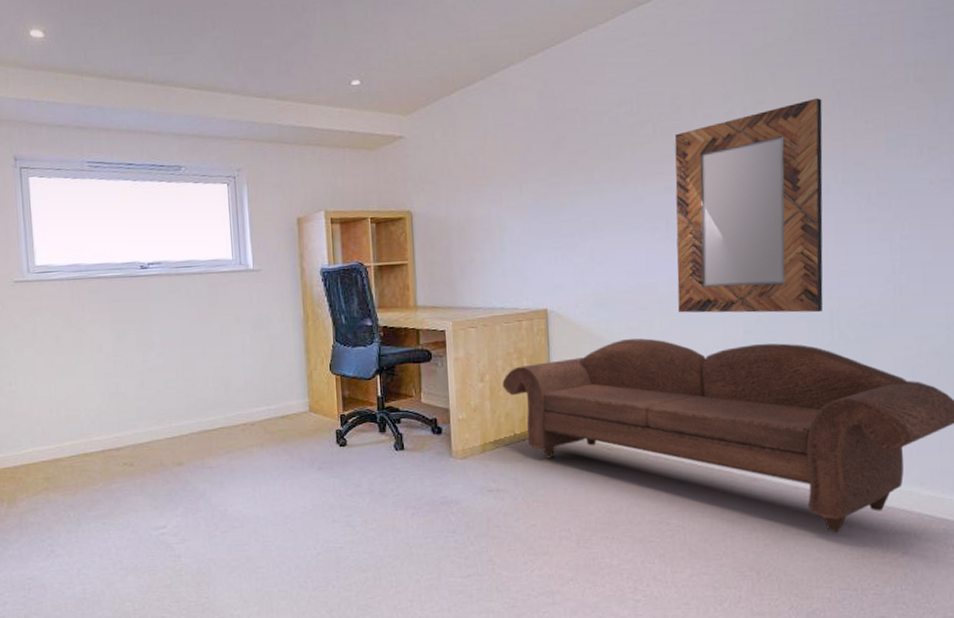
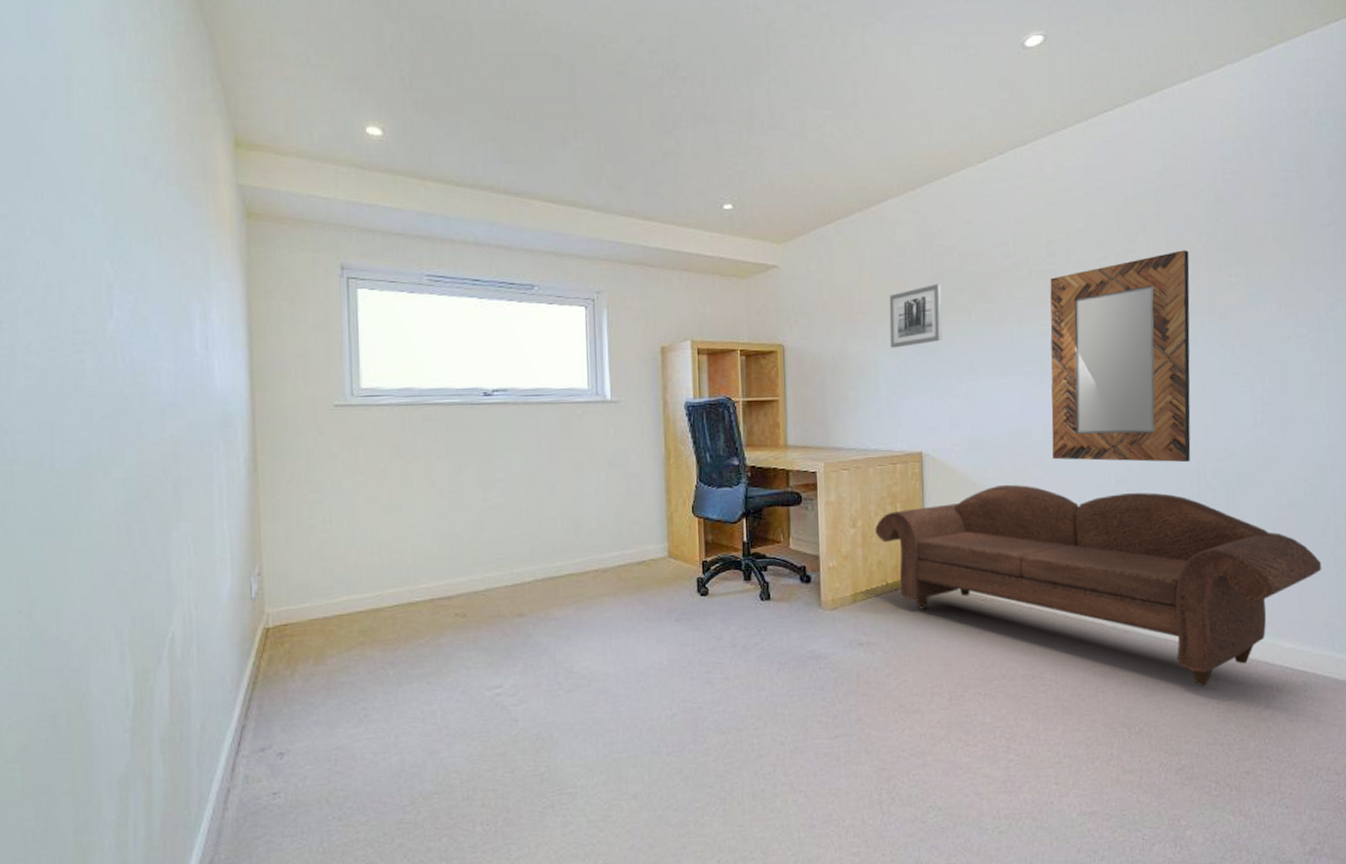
wall art: none [512,145,566,210] -> present [889,283,943,348]

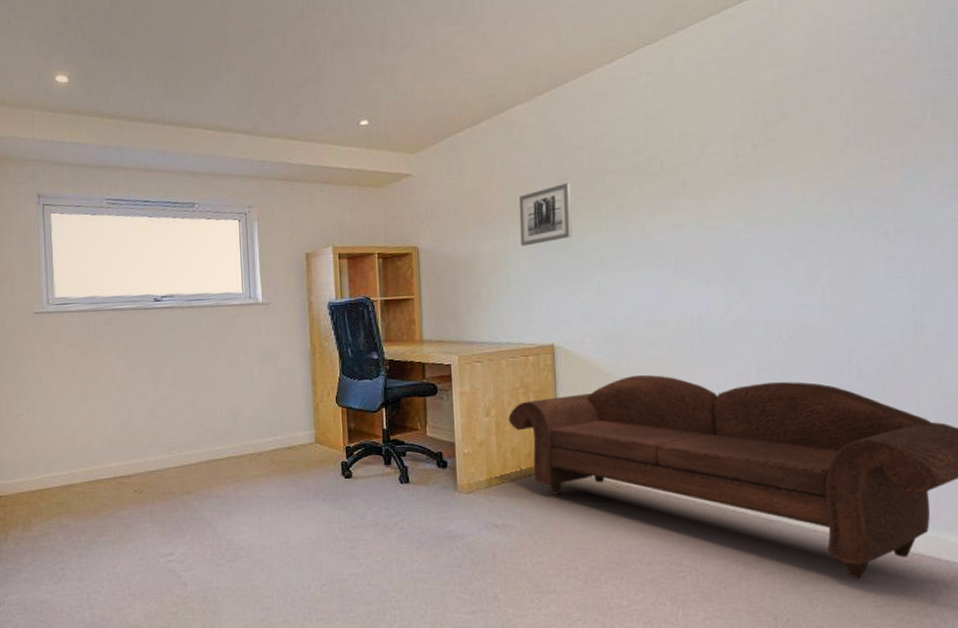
home mirror: present [1050,250,1191,463] -> none [683,135,840,351]

